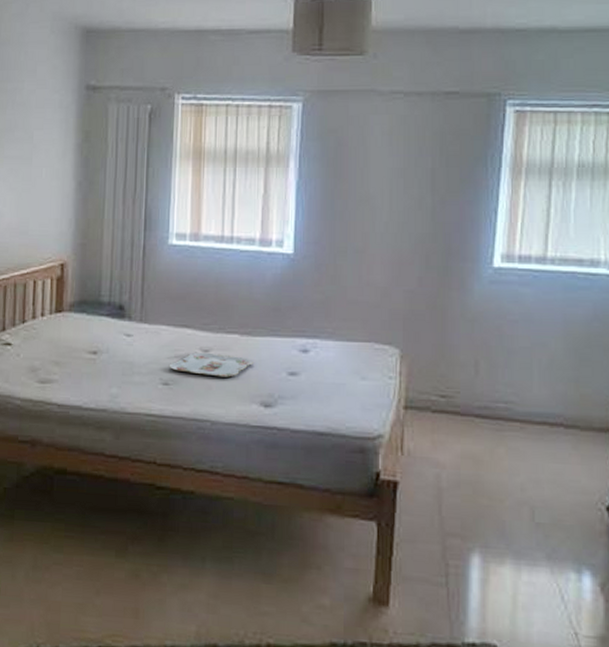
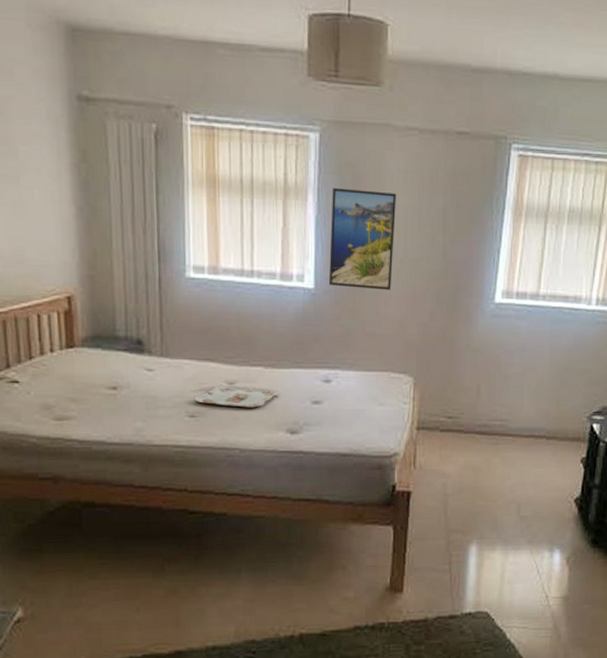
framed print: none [308,153,381,255] -> present [328,187,397,290]

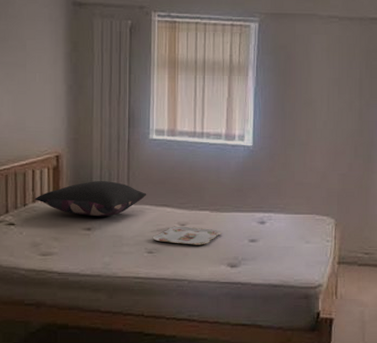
pillow: none [42,329,186,373] -> present [34,181,147,217]
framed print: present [328,187,397,290] -> none [264,65,321,147]

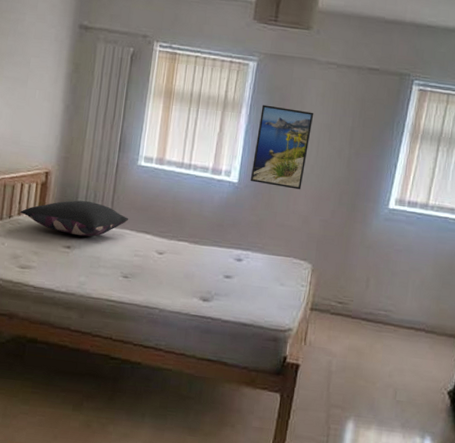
serving tray: present [153,227,221,245] -> none [130,254,198,276]
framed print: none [264,65,321,147] -> present [250,104,314,190]

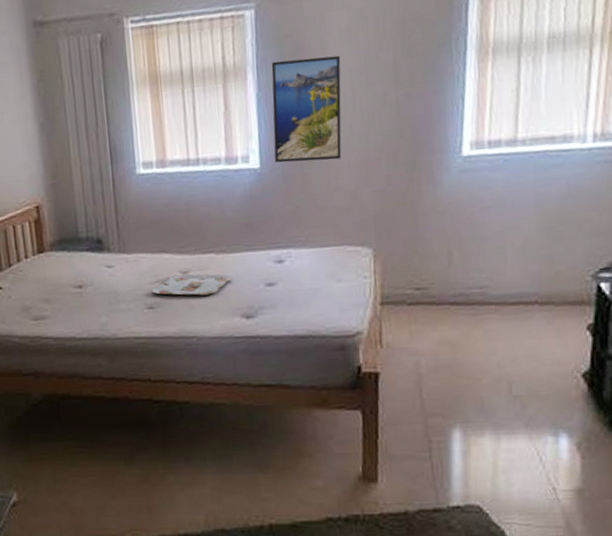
pillow: present [20,200,129,237] -> none [18,229,140,272]
serving tray: none [130,254,198,276] -> present [152,273,231,296]

